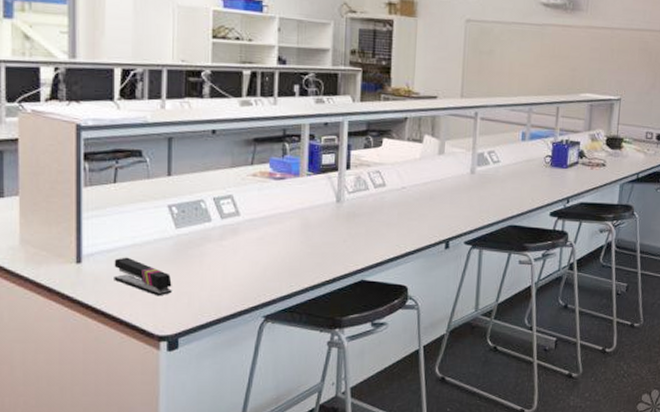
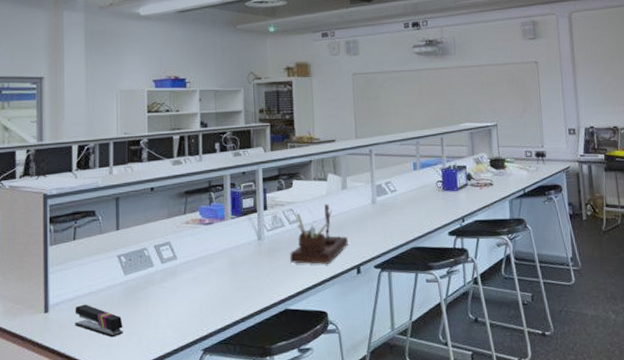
desk organizer: none [372,168,439,235] -> present [290,203,348,265]

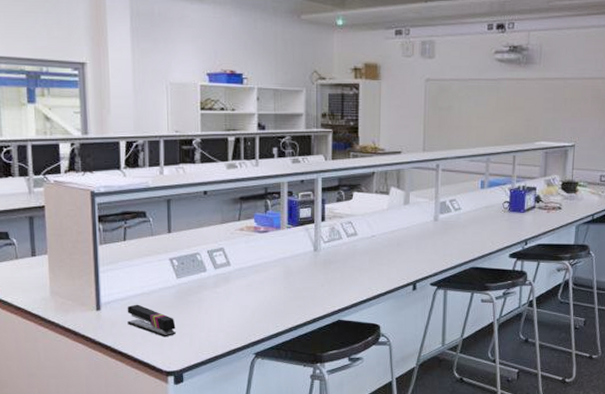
desk organizer: present [290,203,348,265] -> none [346,218,406,279]

